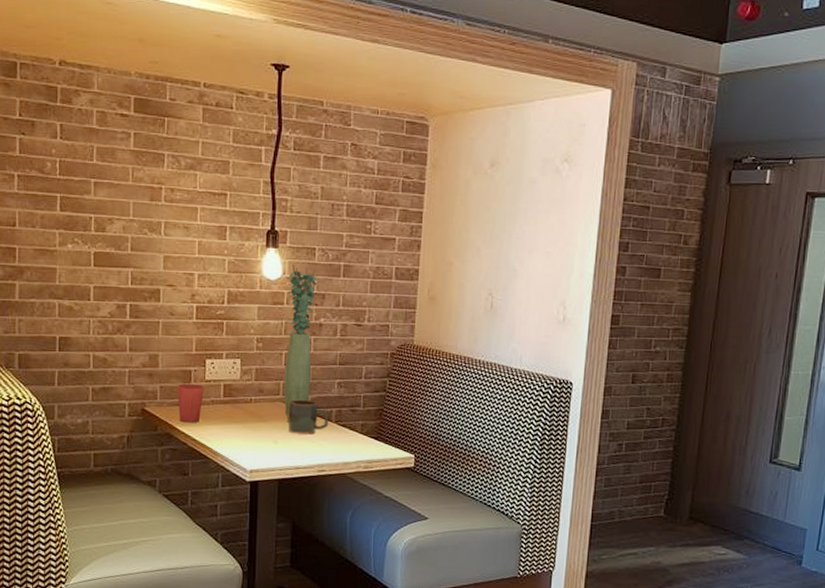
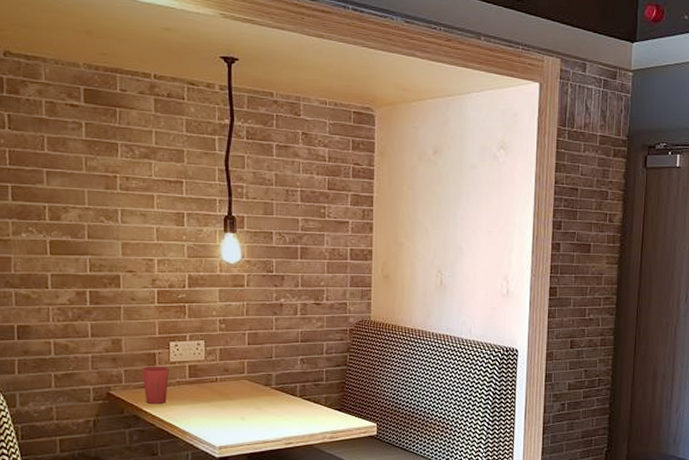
vase: present [283,265,317,422] -> none [248,248,276,399]
mug: present [287,399,329,435] -> none [253,376,294,410]

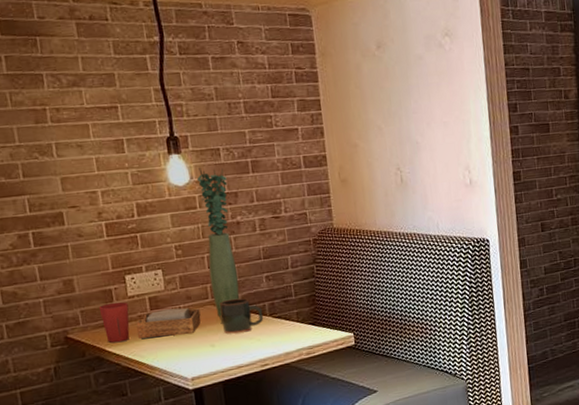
napkin holder: none [174,379,235,405] -> present [136,307,201,339]
vase: none [248,248,276,399] -> present [197,168,240,324]
mug: none [253,376,294,410] -> present [219,298,264,334]

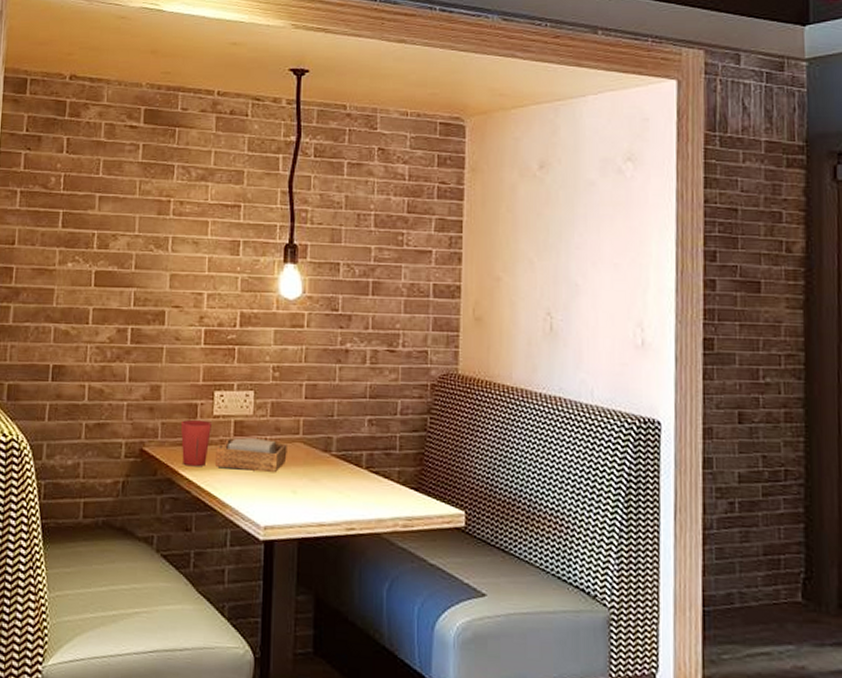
vase: present [197,168,240,324] -> none [304,282,342,468]
mug: present [219,298,264,334] -> none [309,439,359,483]

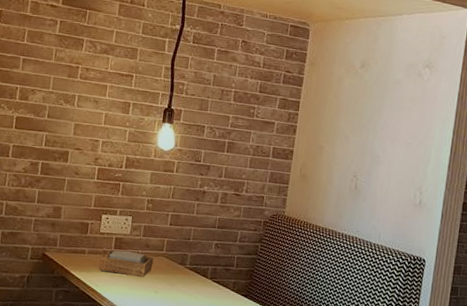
cup: present [180,420,211,467] -> none [74,234,98,269]

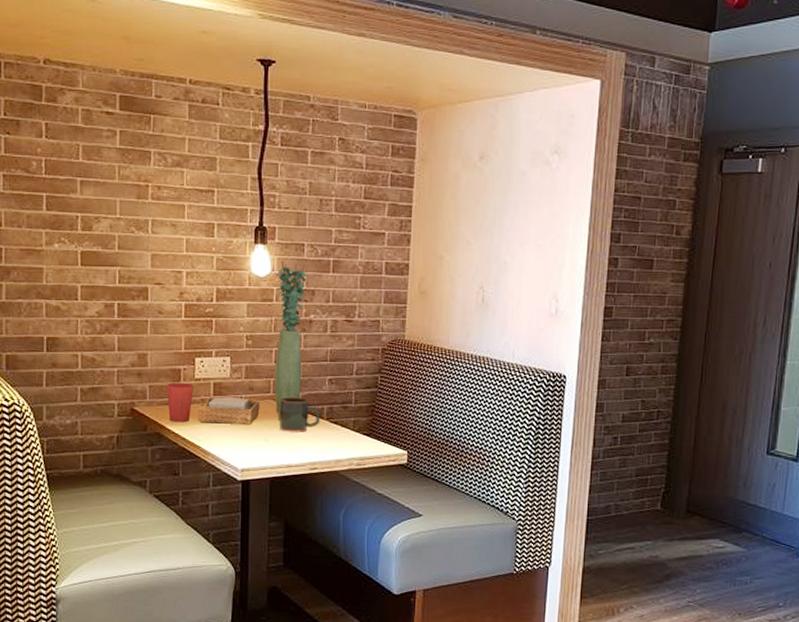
cup: none [74,234,98,269] -> present [166,383,193,422]
vase: none [166,139,204,276] -> present [274,261,307,420]
mug: none [168,255,206,288] -> present [279,396,321,432]

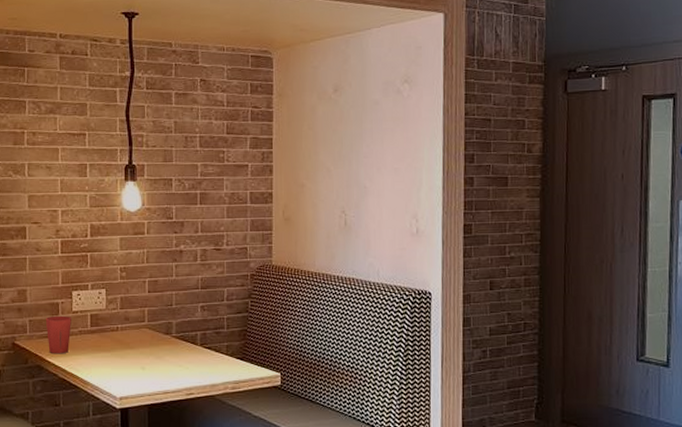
napkin holder: present [197,397,260,426] -> none [76,328,136,355]
vase: present [274,261,307,420] -> none [148,196,176,348]
mug: present [279,396,321,432] -> none [154,324,195,359]

